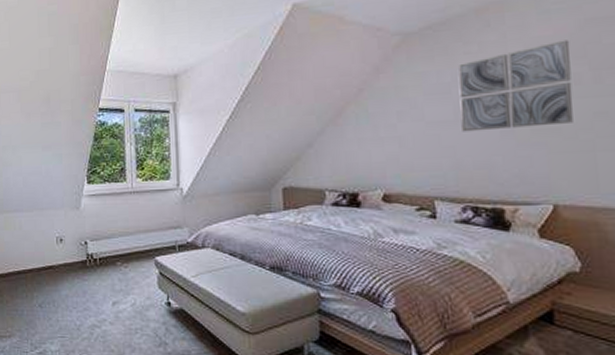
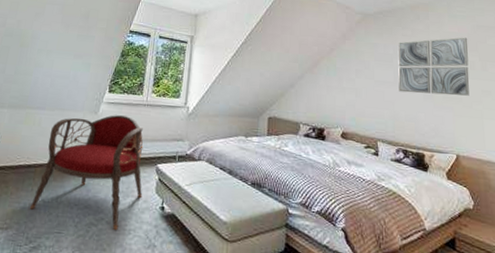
armchair: none [28,208,144,331] -> present [29,115,143,231]

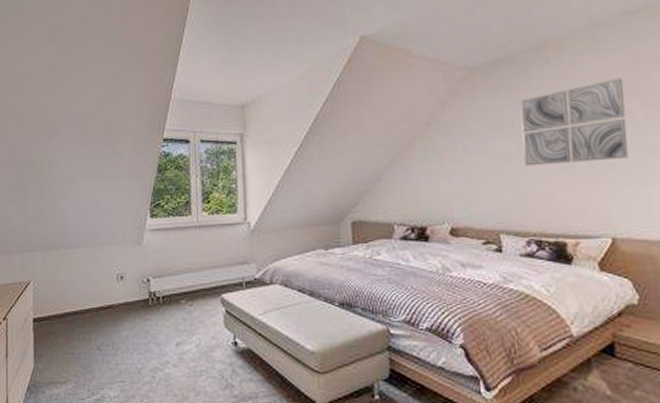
armchair: present [29,115,143,231] -> none [84,243,210,374]

